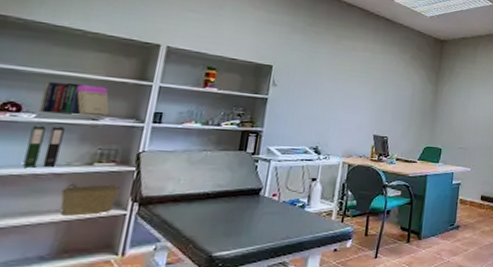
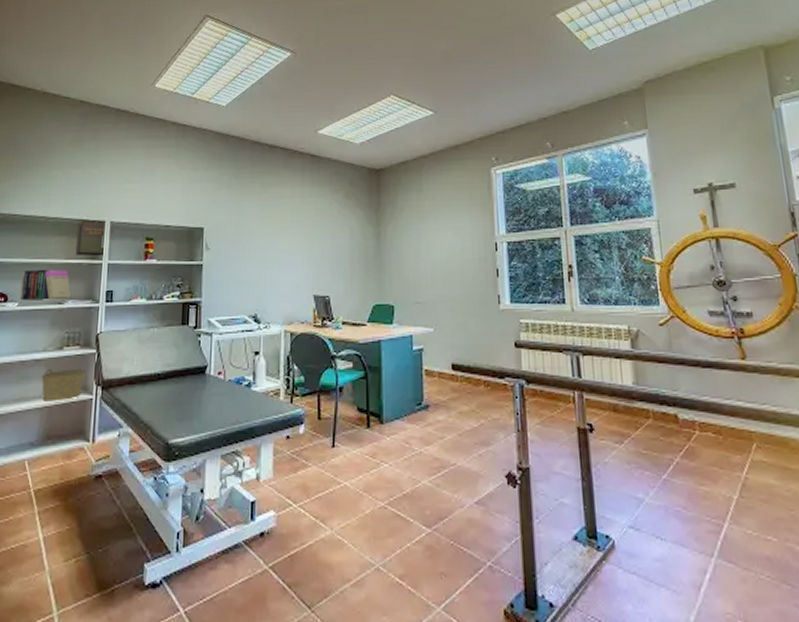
binder: present [23,125,65,168] -> none [12,313,39,355]
books: none [119,40,161,79] -> present [75,220,106,257]

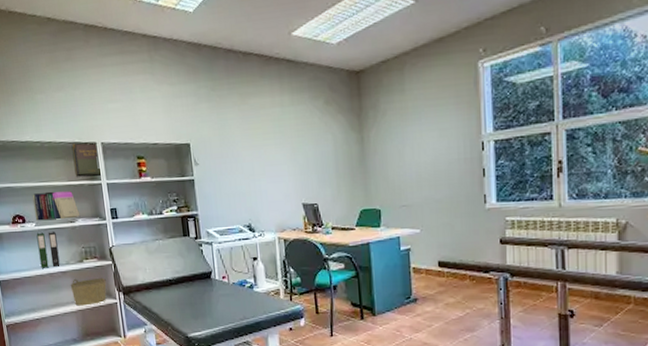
binder: none [12,313,39,355] -> present [36,232,60,268]

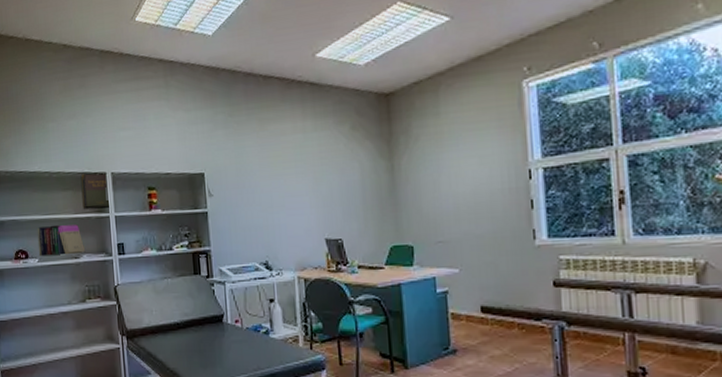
binder: present [36,232,60,268] -> none [39,268,62,308]
basket: present [70,277,107,306] -> none [71,319,109,351]

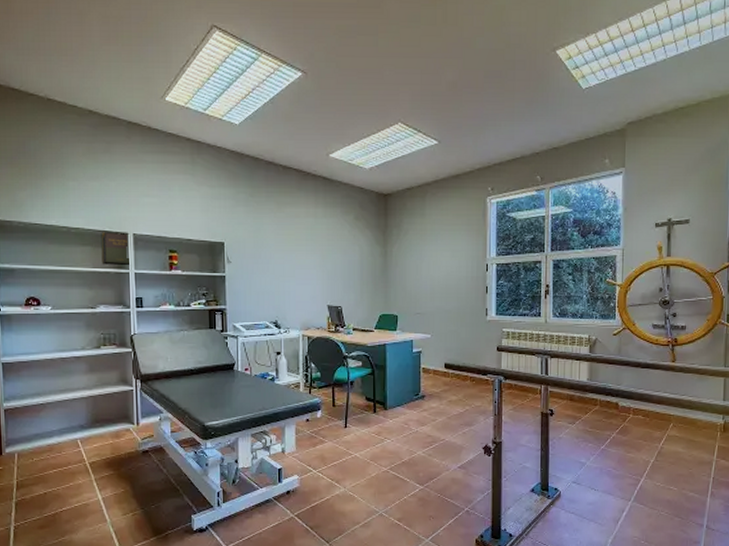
books: present [37,224,86,257] -> none [51,277,103,305]

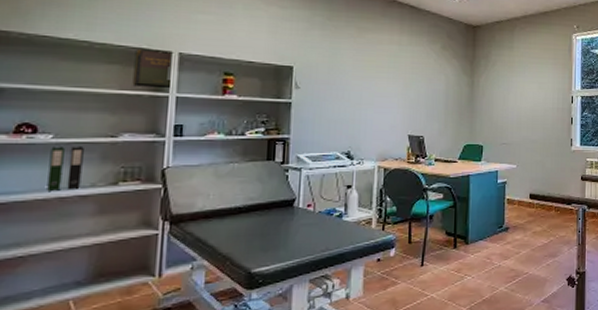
binder: none [51,316,75,352] -> present [47,147,84,191]

